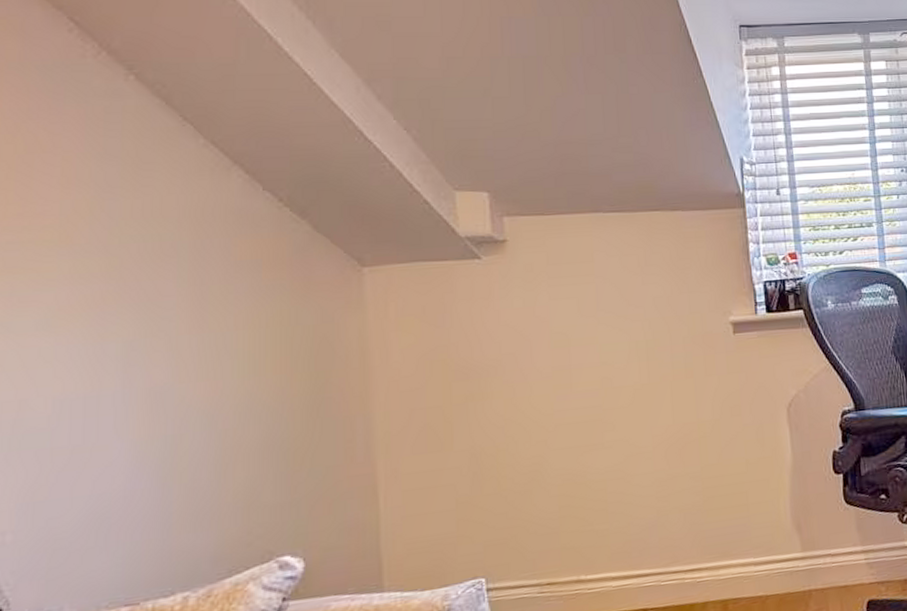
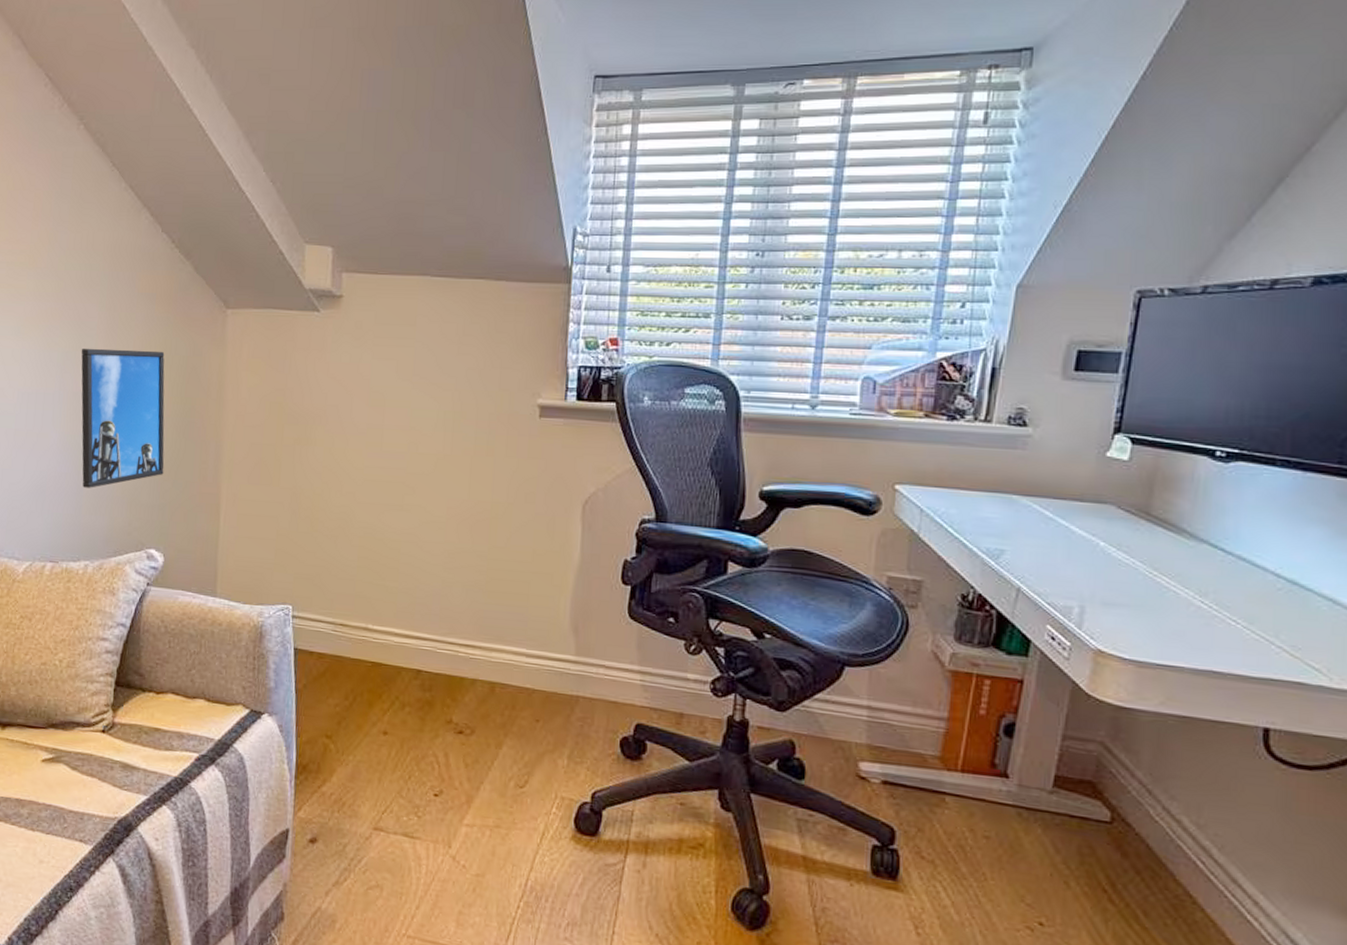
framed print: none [153,323,294,502] -> present [81,348,165,488]

